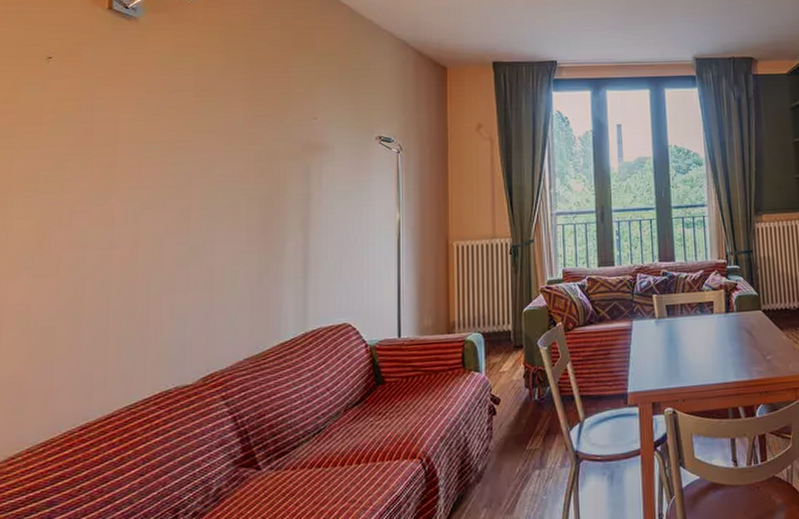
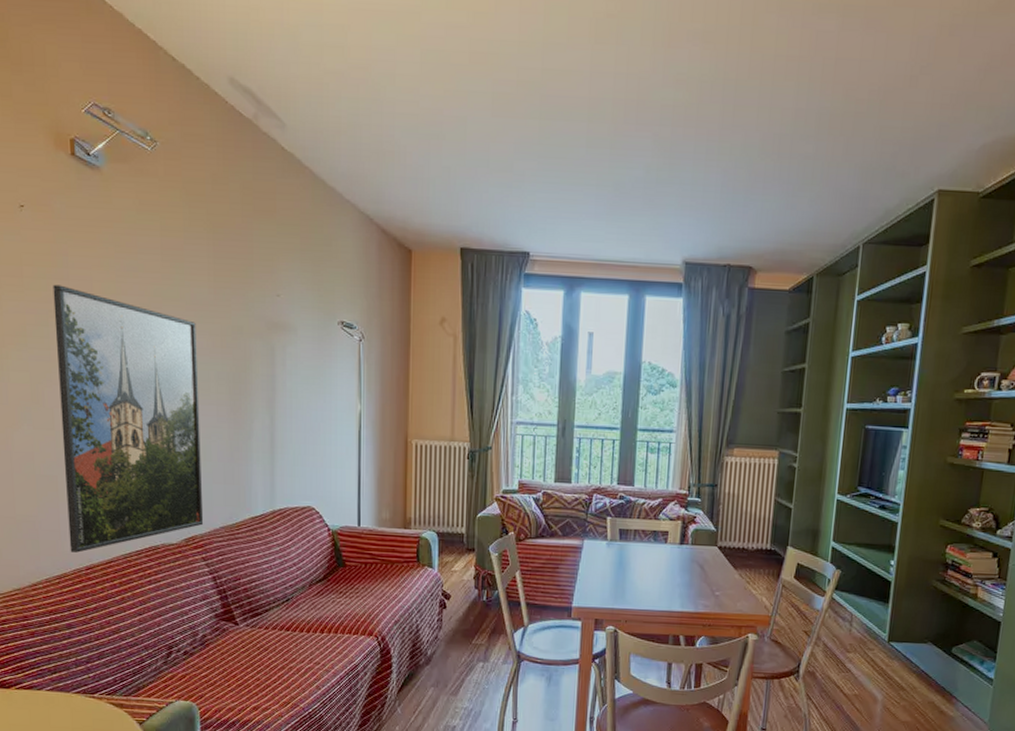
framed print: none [62,128,228,412] -> present [52,284,204,553]

